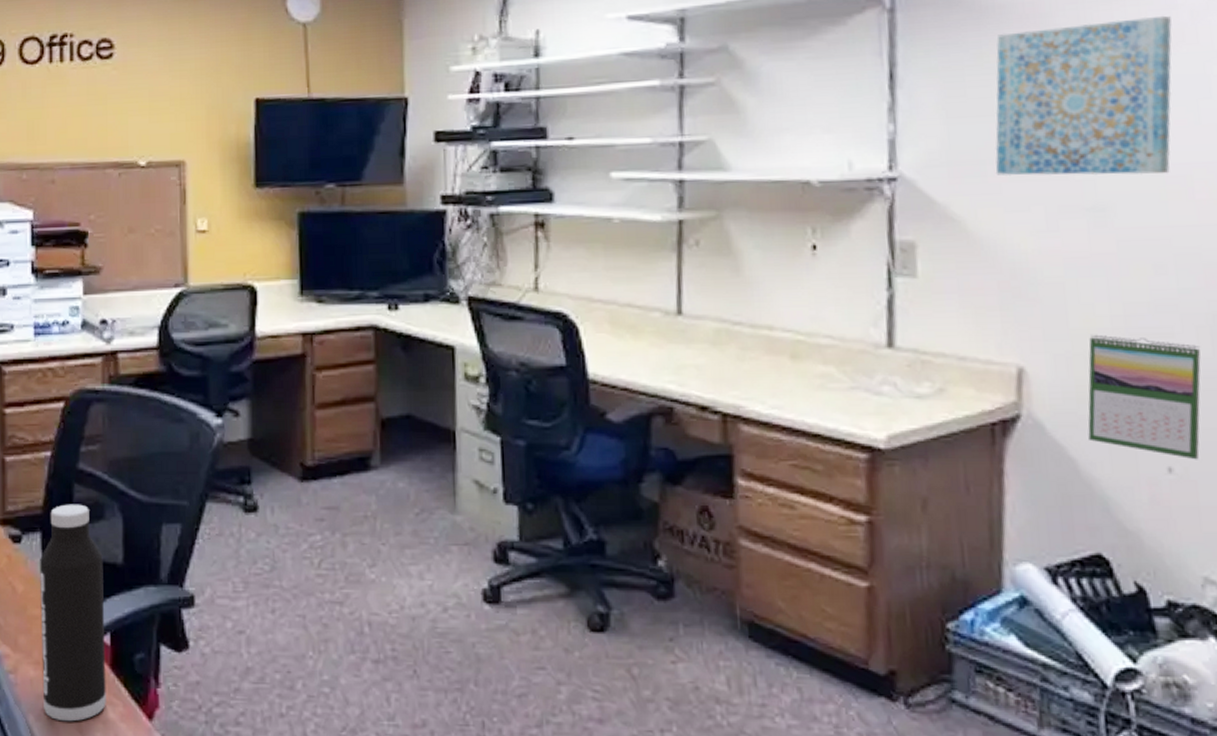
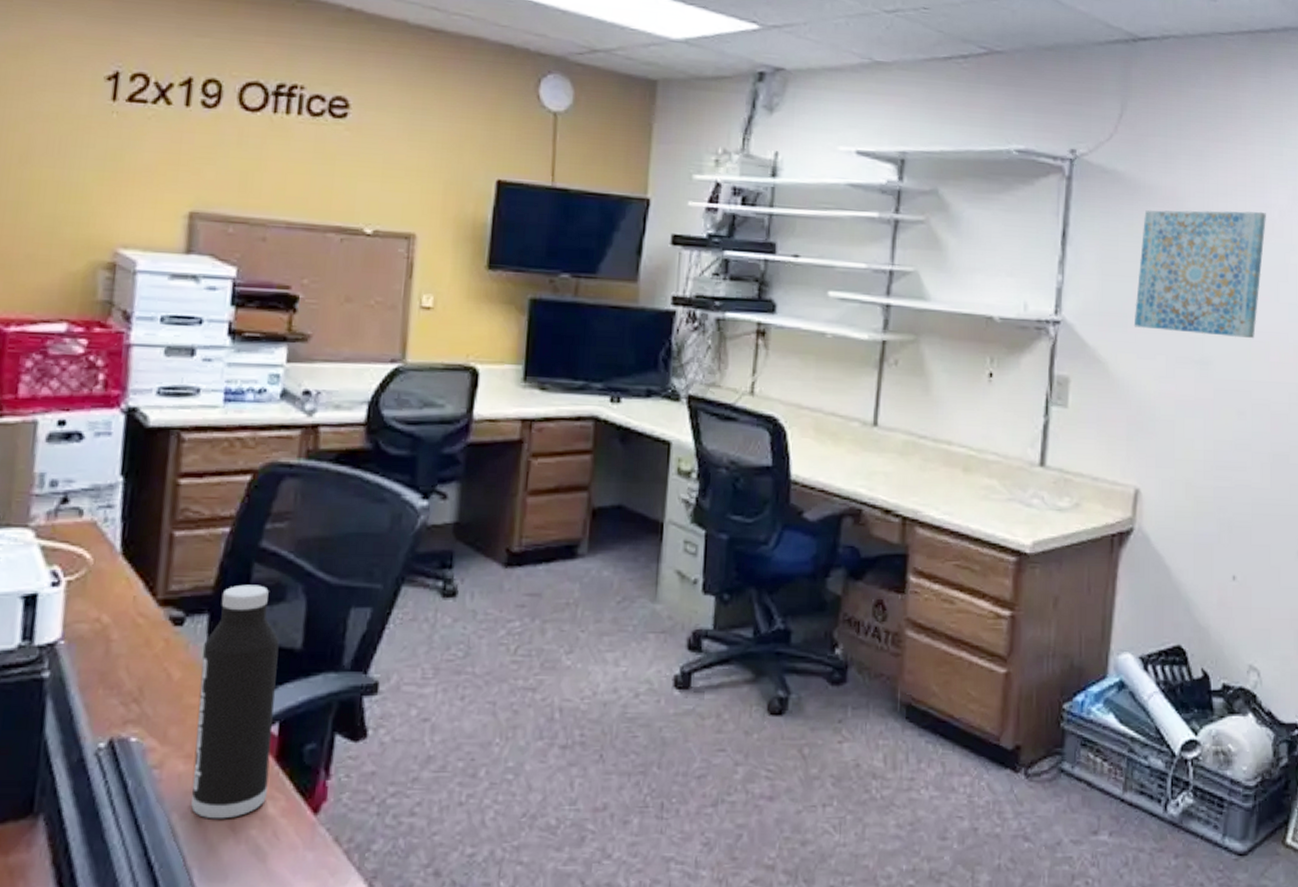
calendar: present [1088,334,1201,460] -> none [1180,464,1262,571]

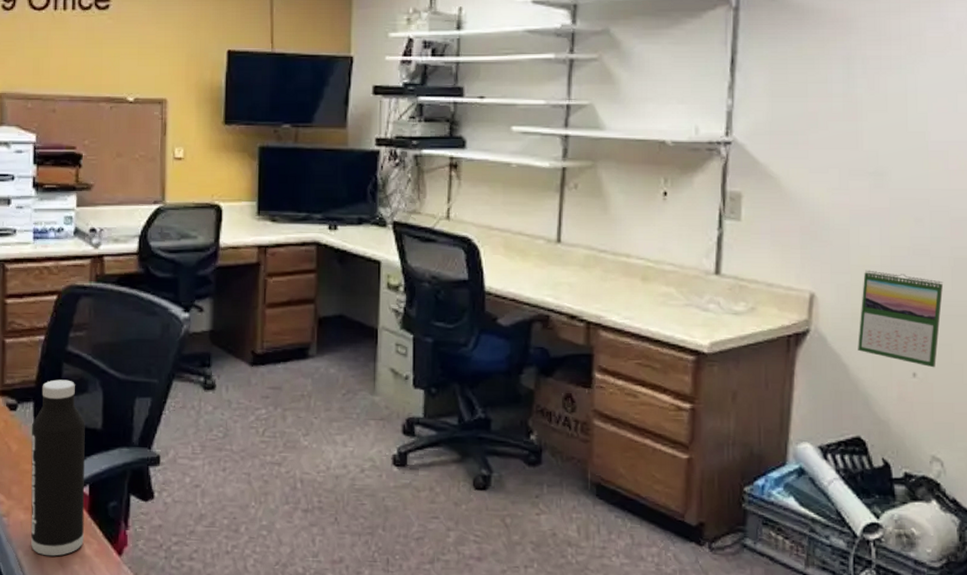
wall art: present [1133,209,1266,339] -> none [805,25,942,149]
calendar: none [1180,464,1262,571] -> present [858,270,943,368]

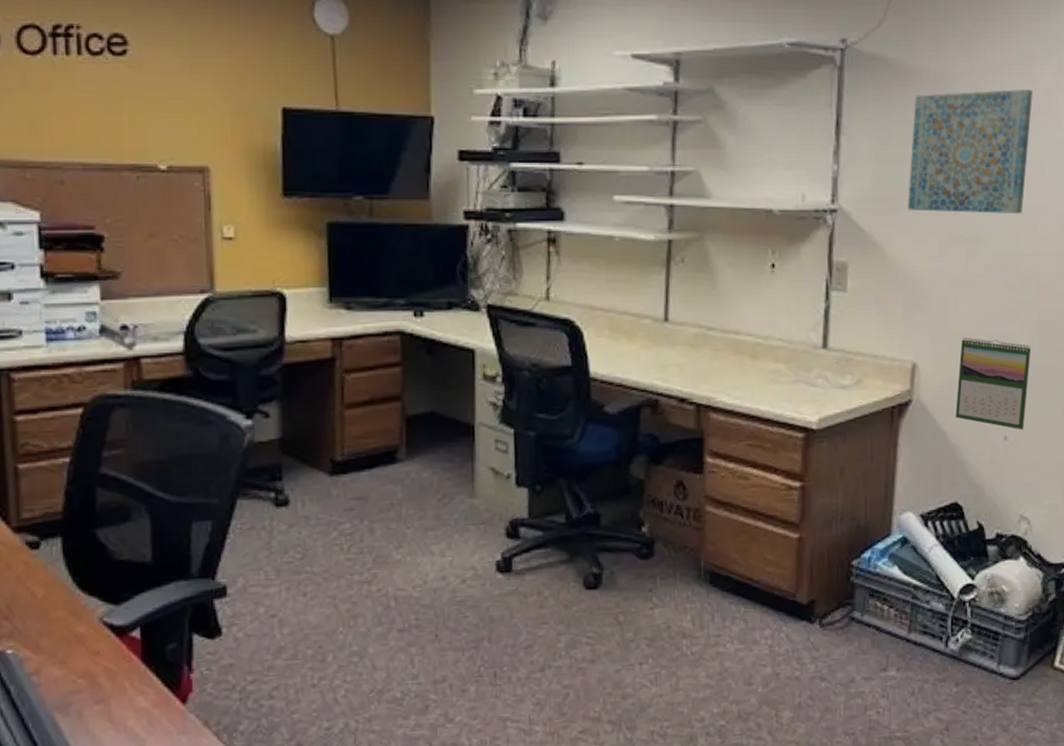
water bottle: present [31,379,85,557] -> none [61,507,138,715]
wall art: none [805,25,942,149] -> present [907,89,1033,214]

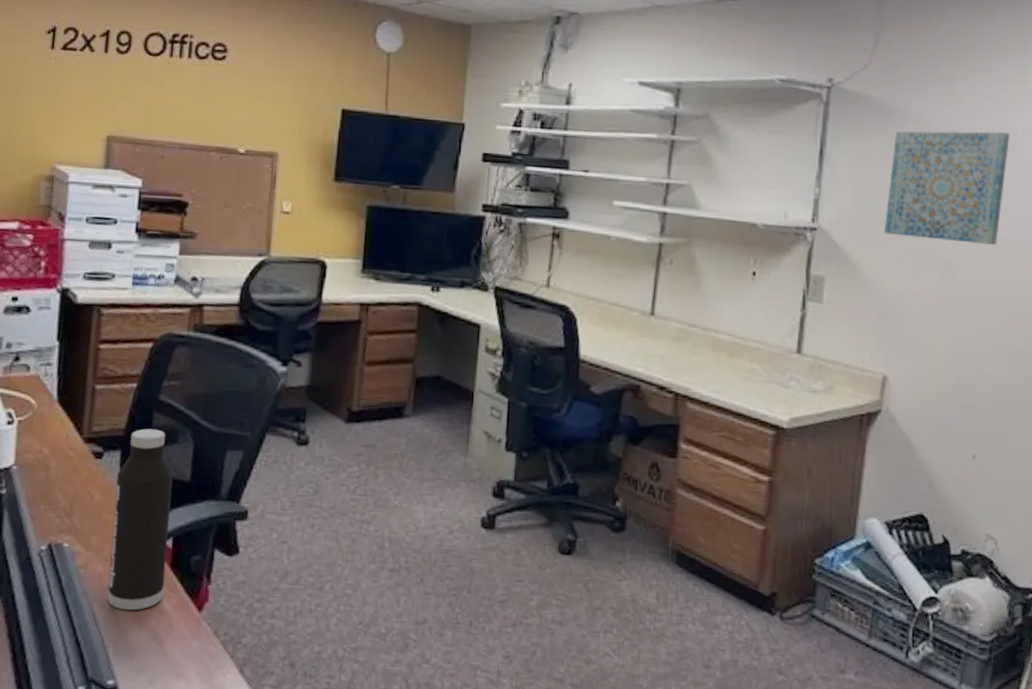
water bottle: none [61,507,138,715] -> present [108,428,173,611]
calendar: present [955,337,1031,430] -> none [924,355,1002,451]

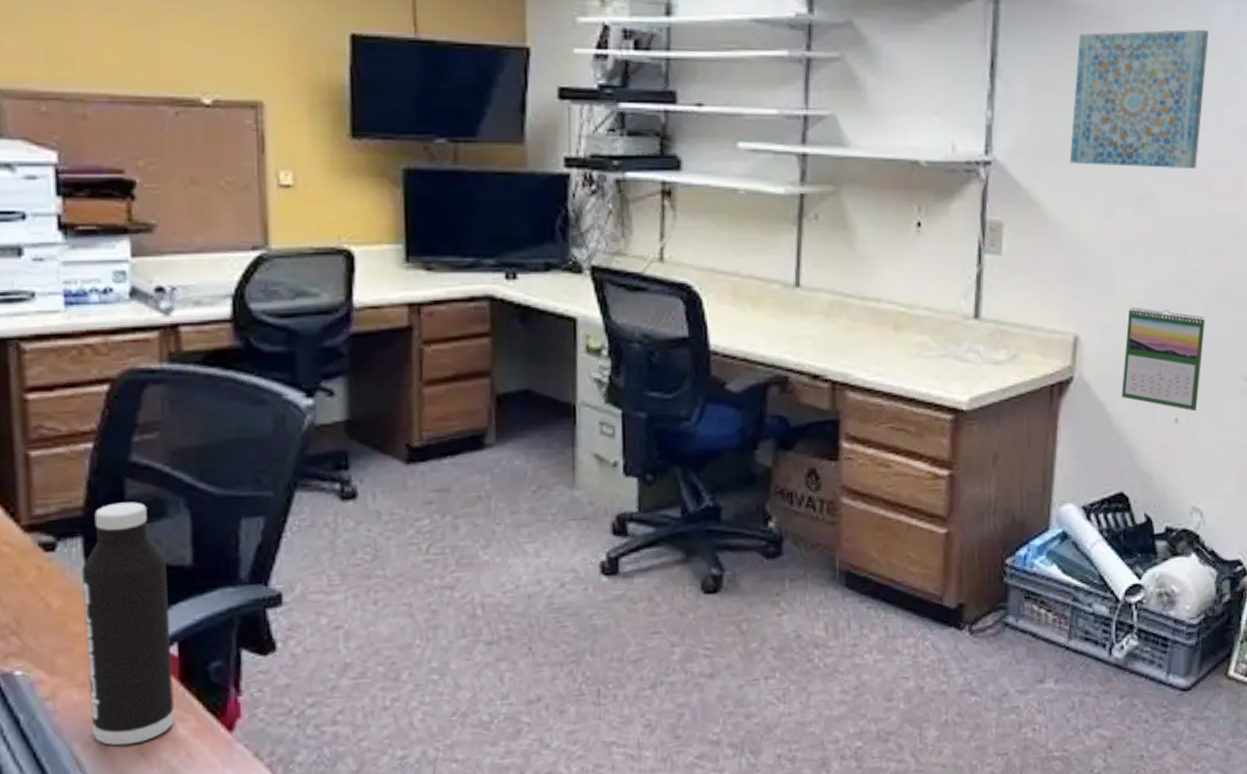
calendar: none [924,355,1002,451] -> present [1122,307,1205,412]

